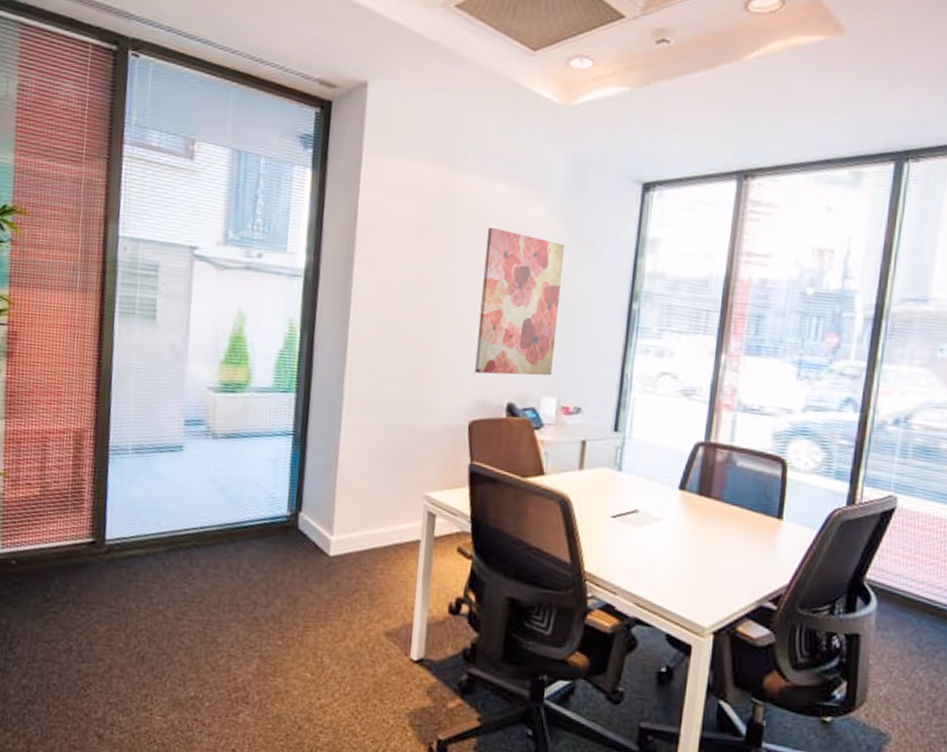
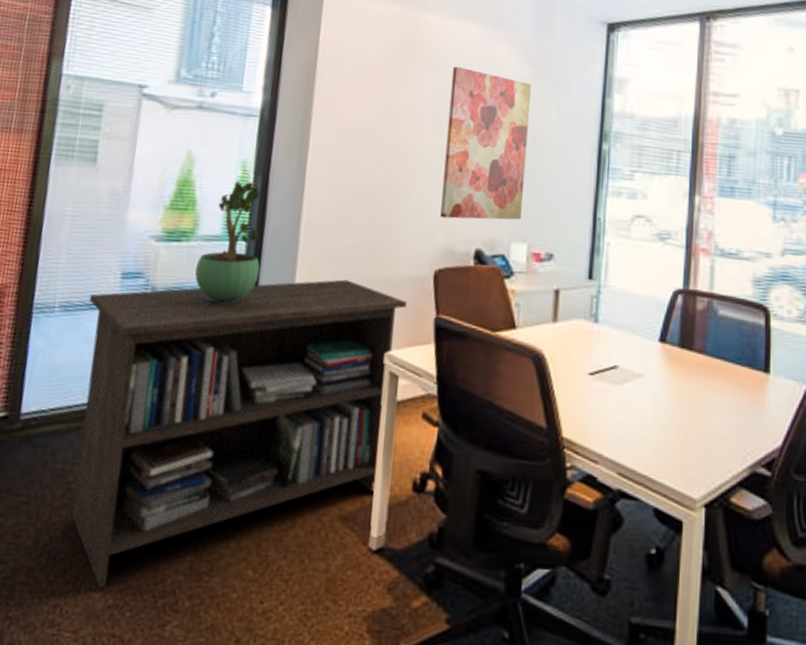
storage cabinet: none [155,428,443,683] -> present [72,279,407,588]
potted plant: none [250,337,309,448] -> present [195,180,262,303]

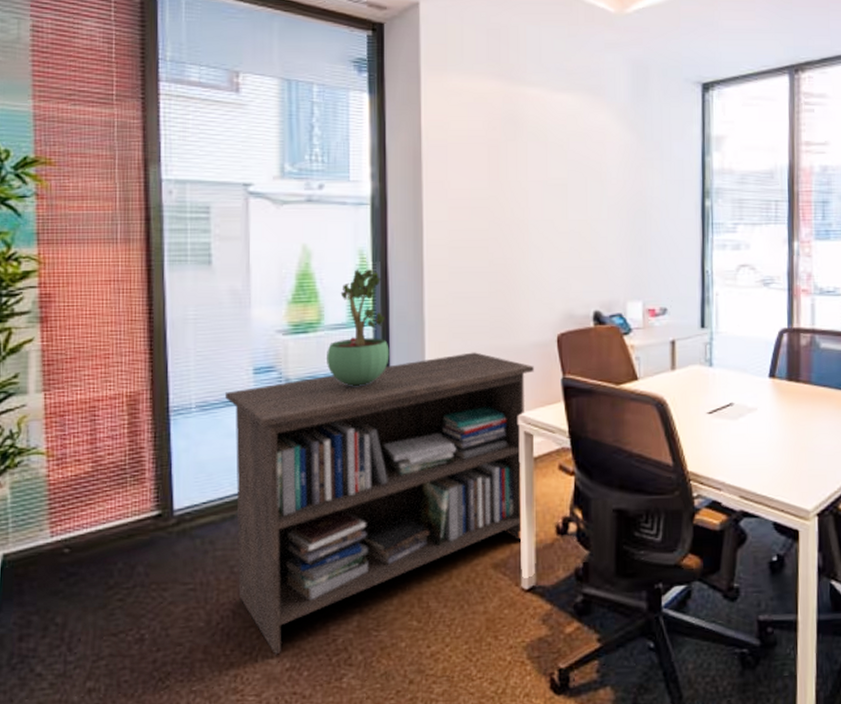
wall art: present [440,66,532,220] -> none [556,138,635,285]

